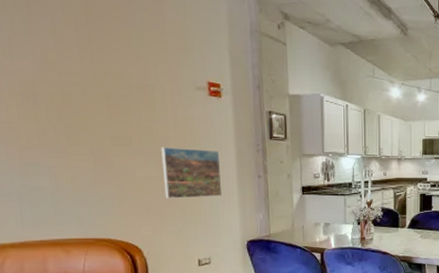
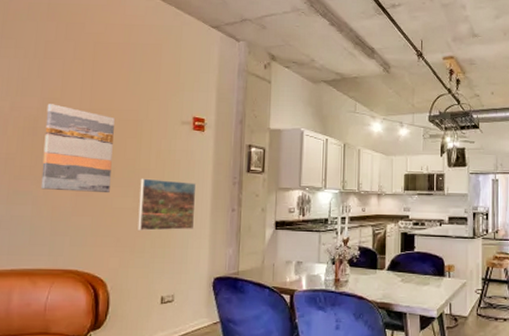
wall art: none [43,67,130,163] -> present [41,104,115,193]

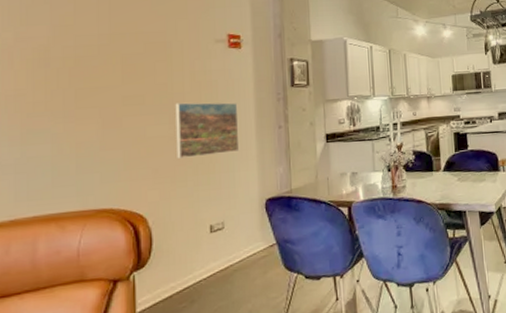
wall art: present [41,104,115,193] -> none [59,31,141,125]

